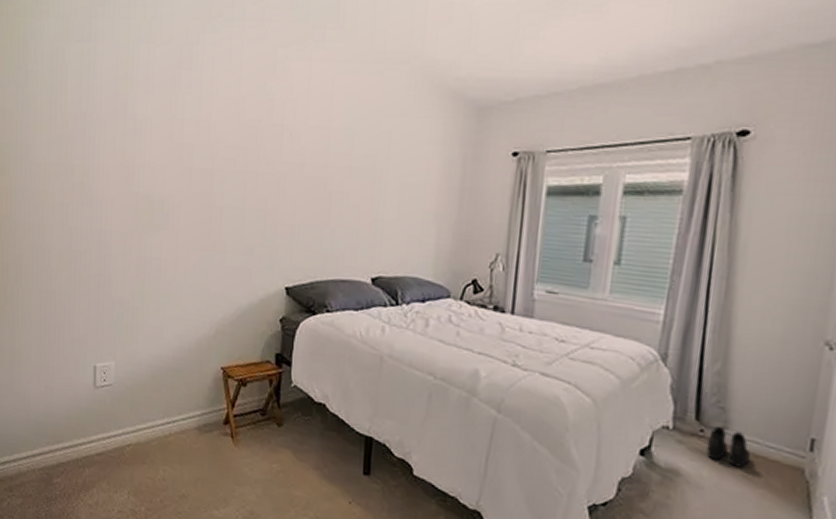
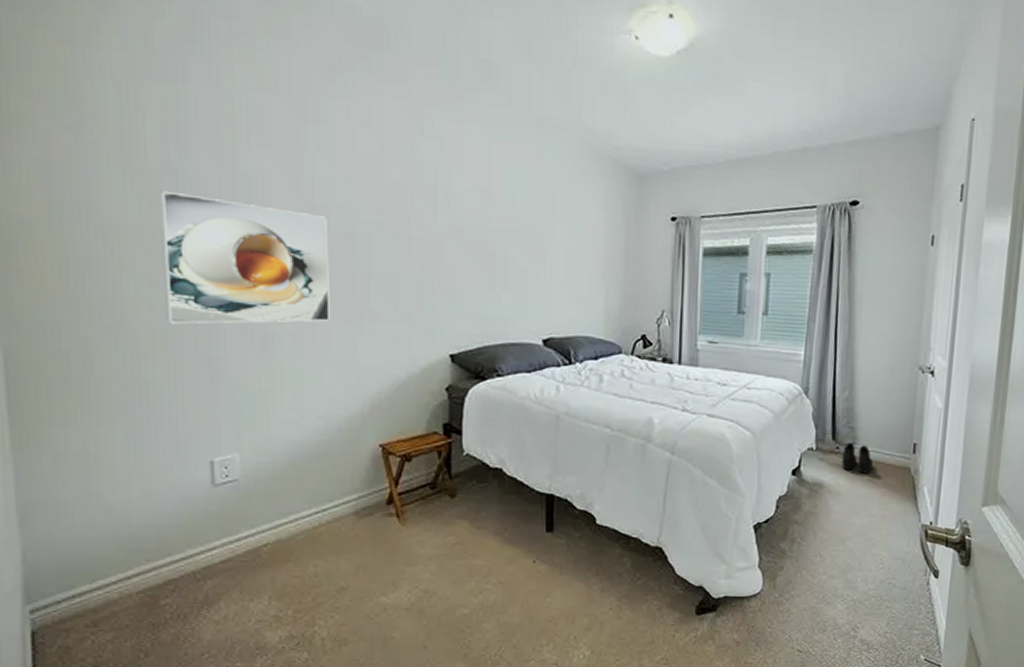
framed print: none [71,133,192,250] -> present [160,190,330,325]

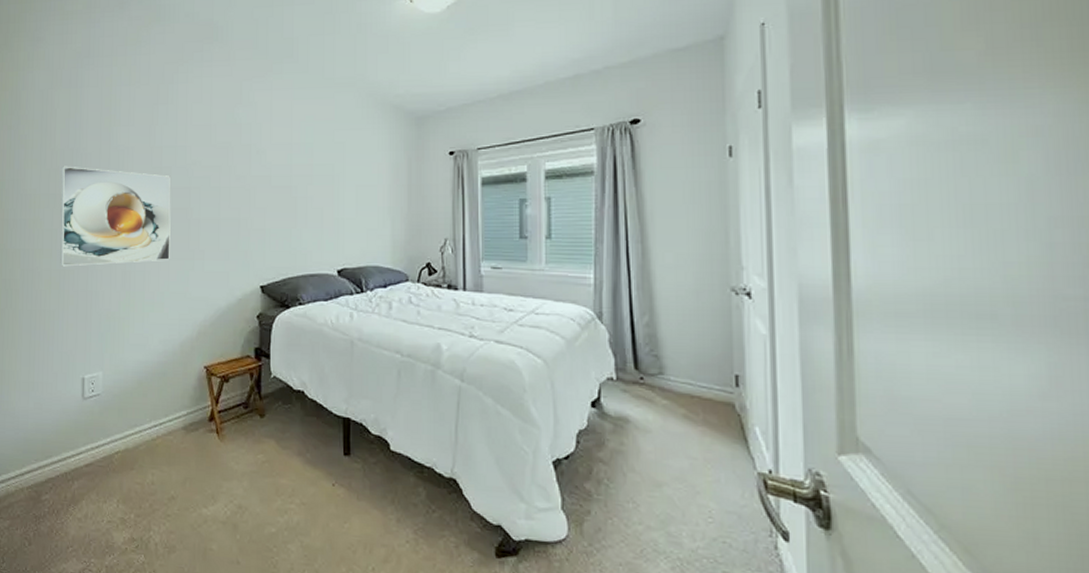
boots: present [841,442,874,474] -> none [648,372,688,409]

